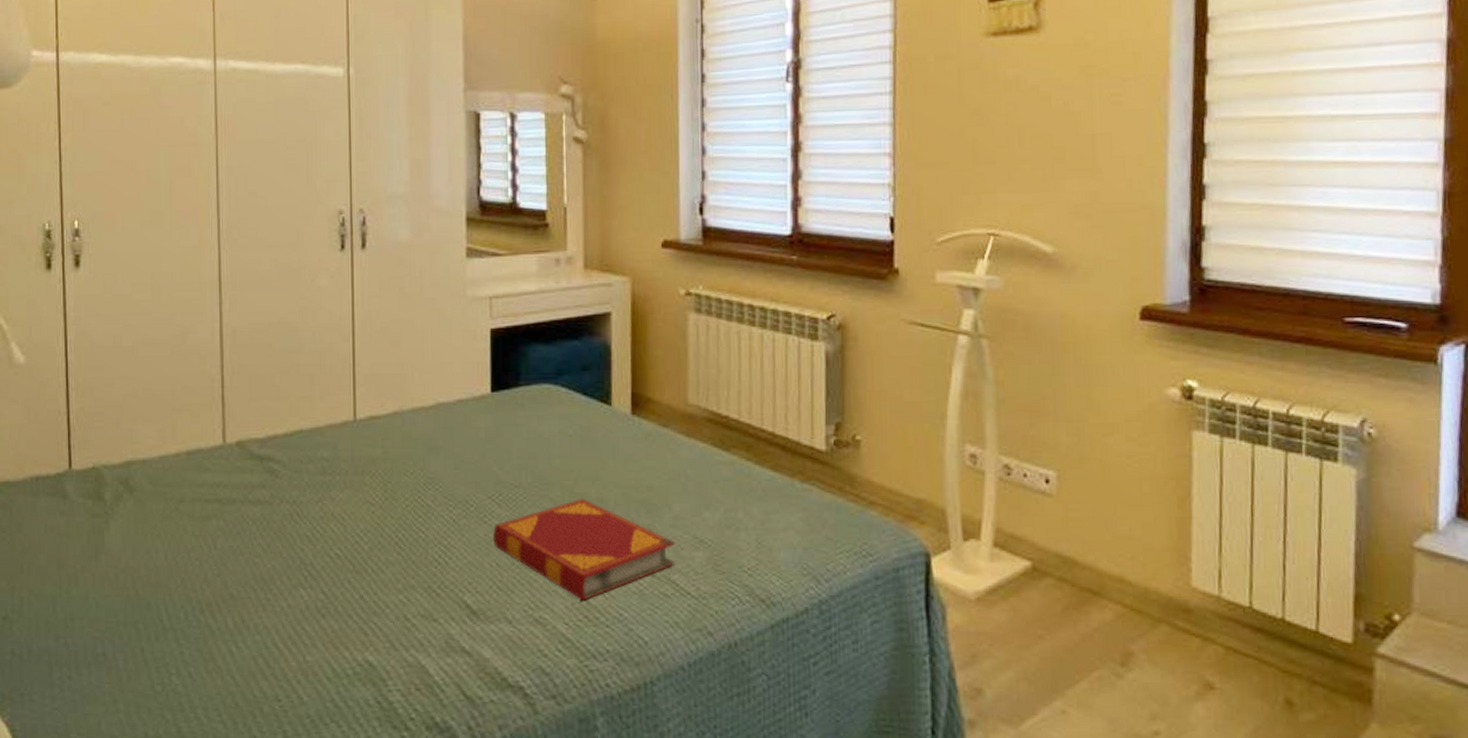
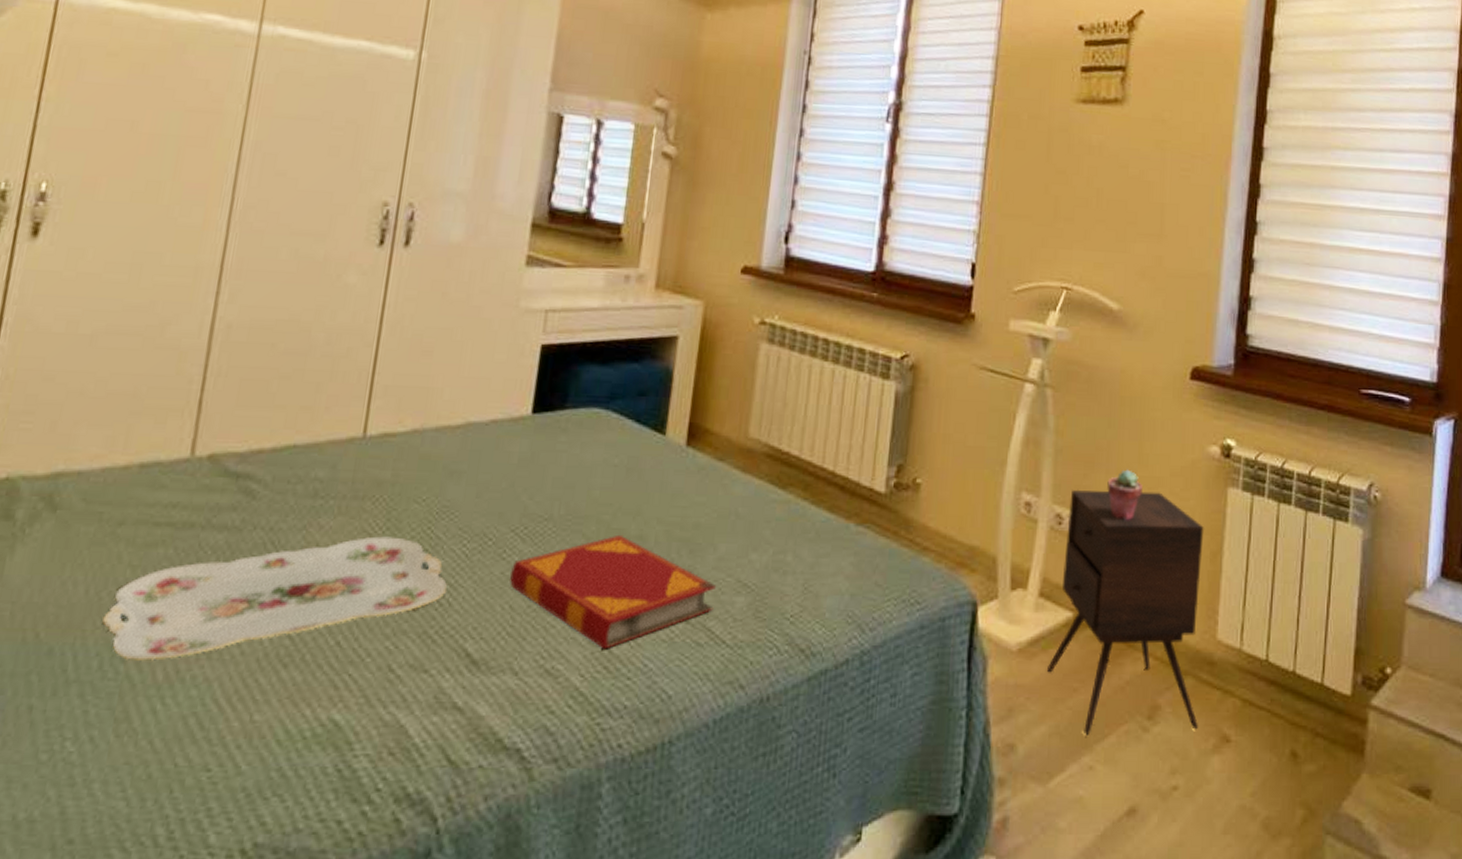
serving tray: none [181,506,443,612] -> present [102,536,447,661]
side table: none [1009,438,1177,681] -> present [1047,489,1204,735]
potted succulent: none [1056,417,1096,469] -> present [1107,469,1142,521]

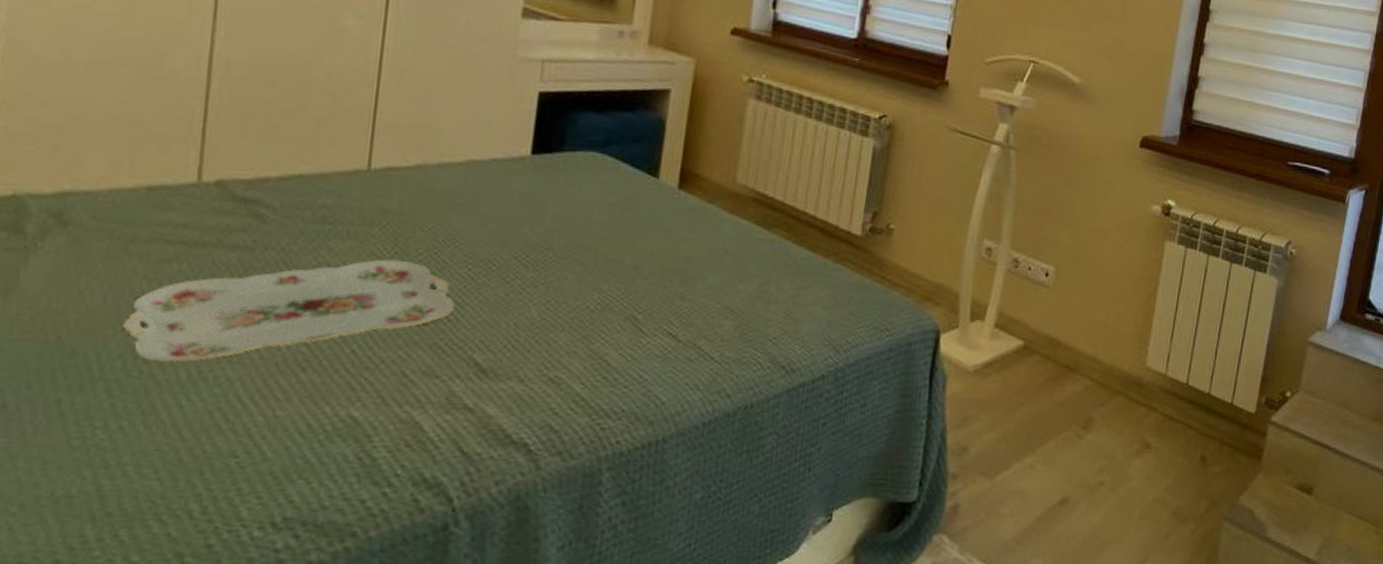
hardback book: present [510,534,716,650] -> none [514,264,705,362]
side table: present [1047,489,1204,735] -> none [999,238,1142,441]
potted succulent: present [1107,469,1142,521] -> none [1060,223,1091,267]

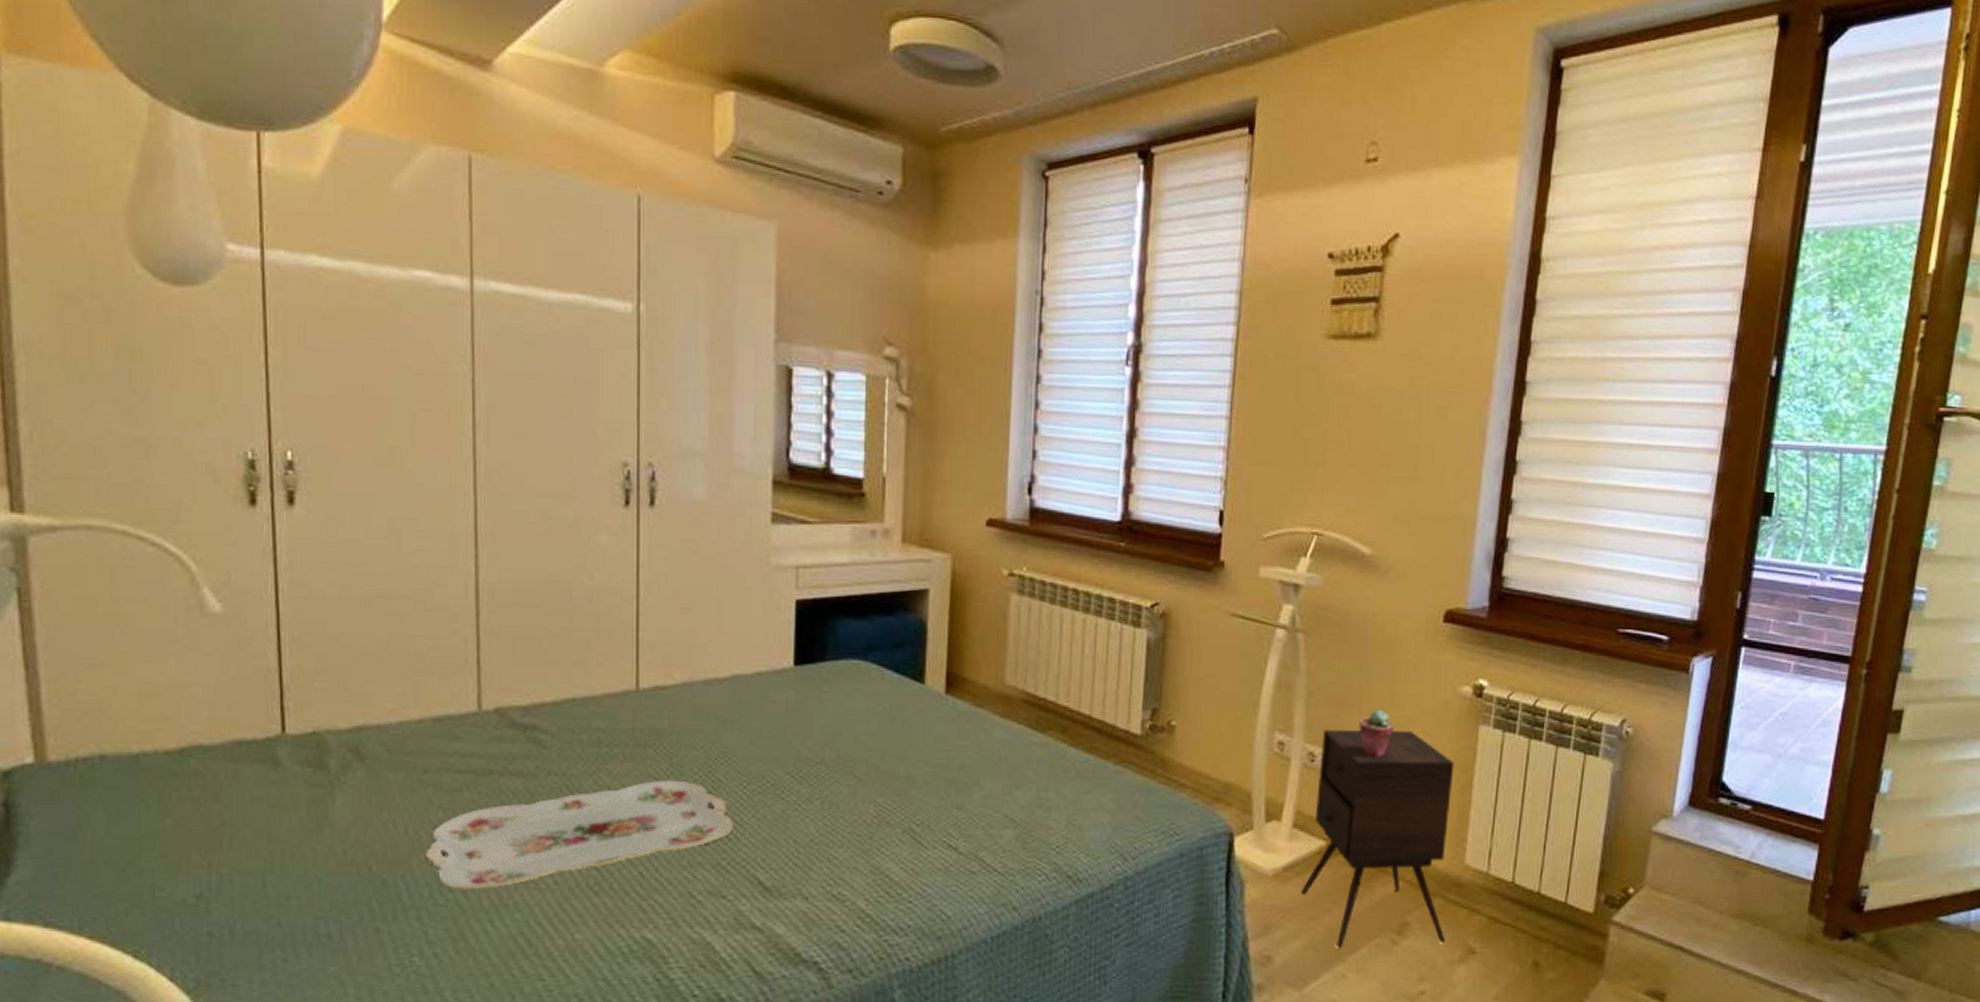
side table: none [999,238,1142,441] -> present [1302,729,1454,948]
potted succulent: none [1060,223,1091,267] -> present [1359,710,1394,758]

